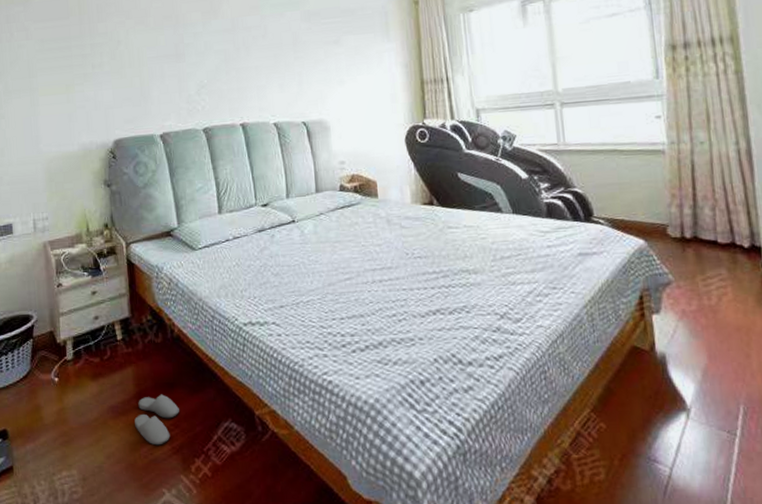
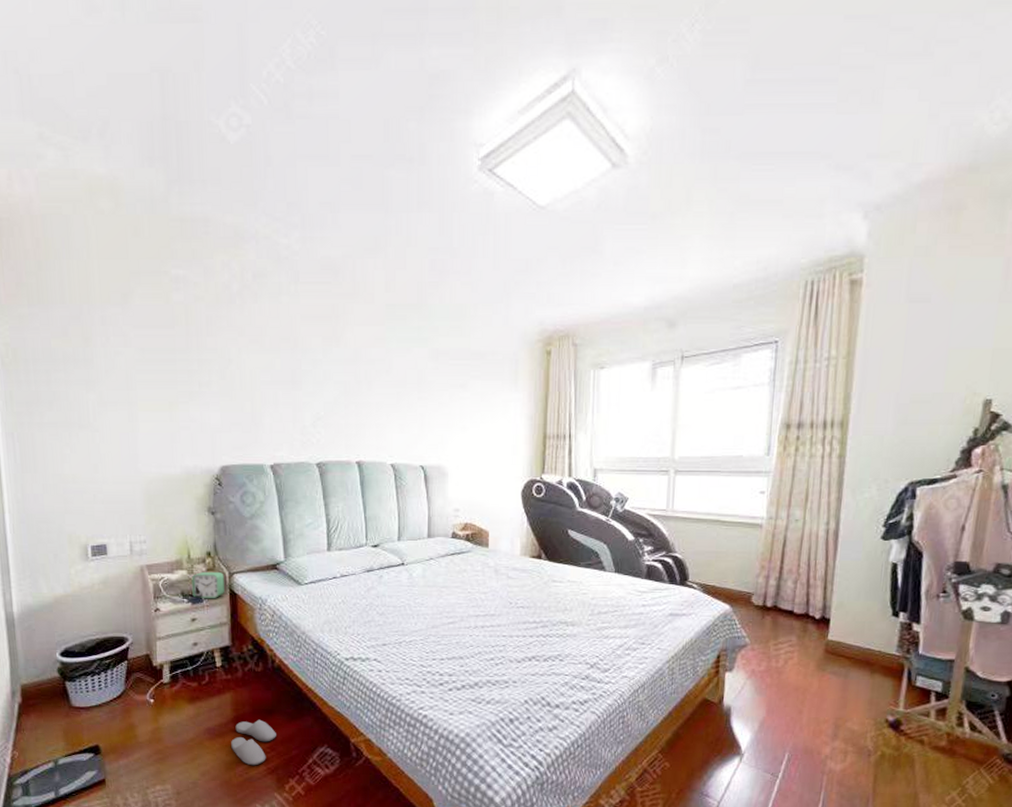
alarm clock: none [91,243,122,272] -> present [192,571,224,599]

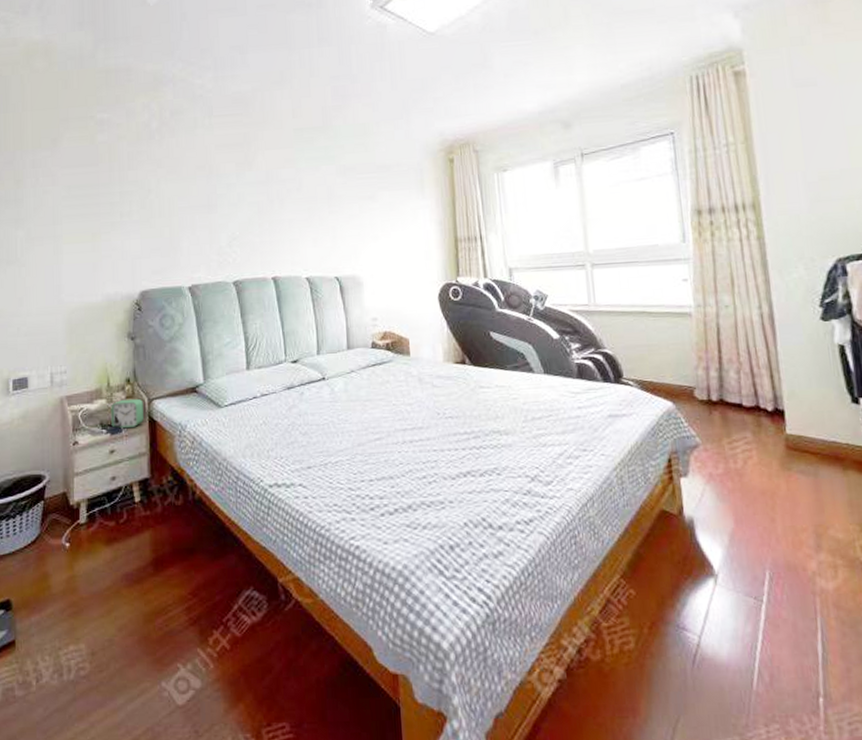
slippers: present [231,719,276,766] -> none [150,560,198,616]

